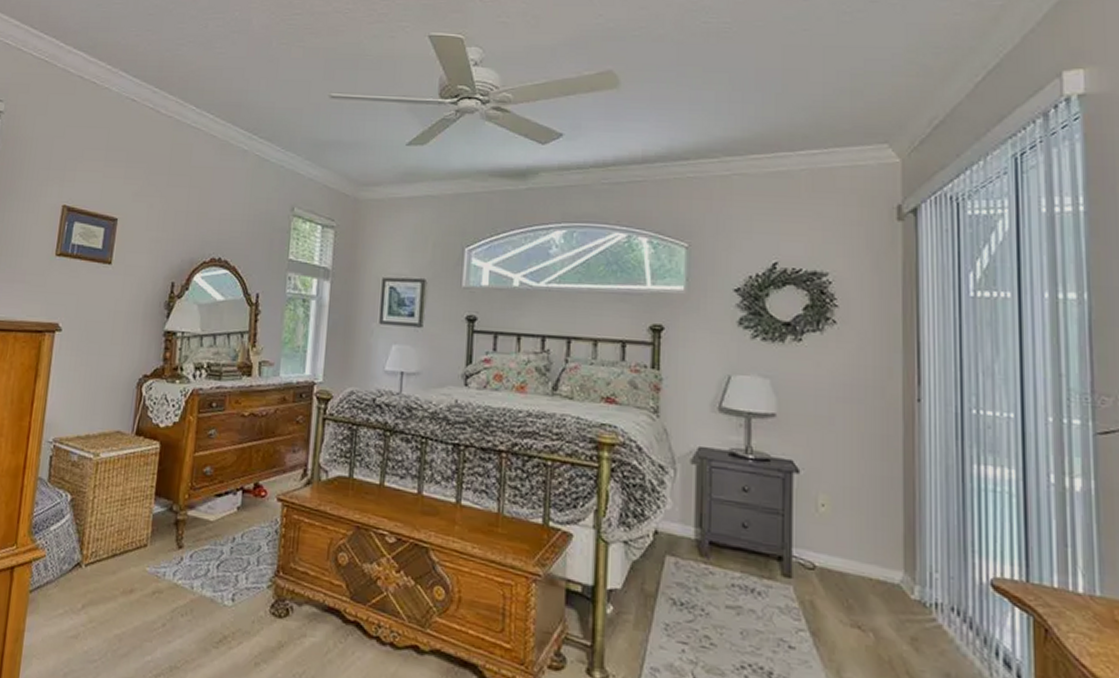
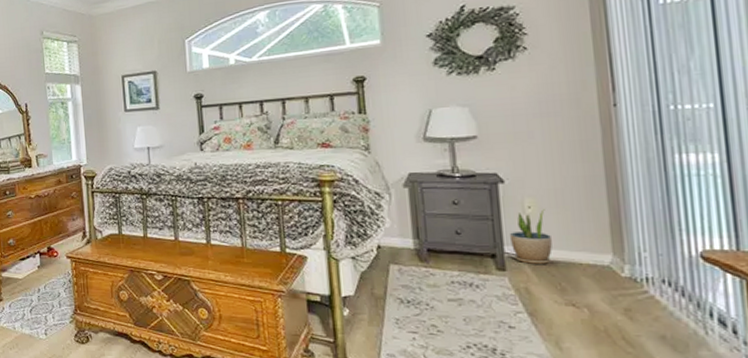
potted plant: none [799,509,843,575] -> present [509,209,552,264]

